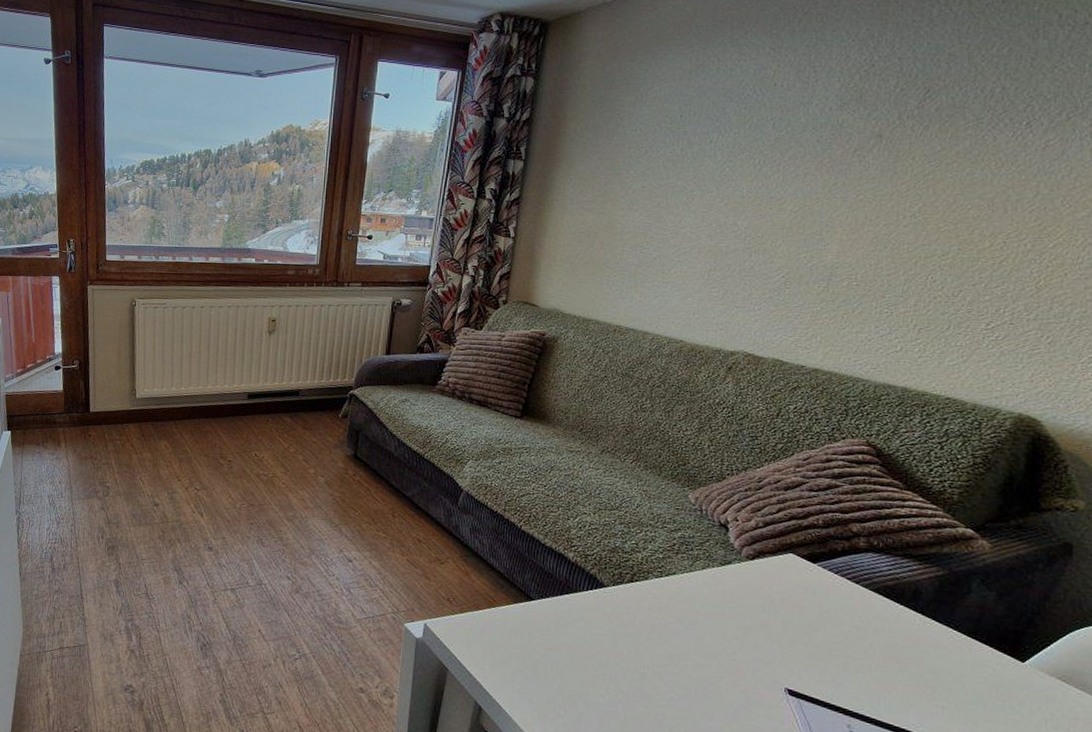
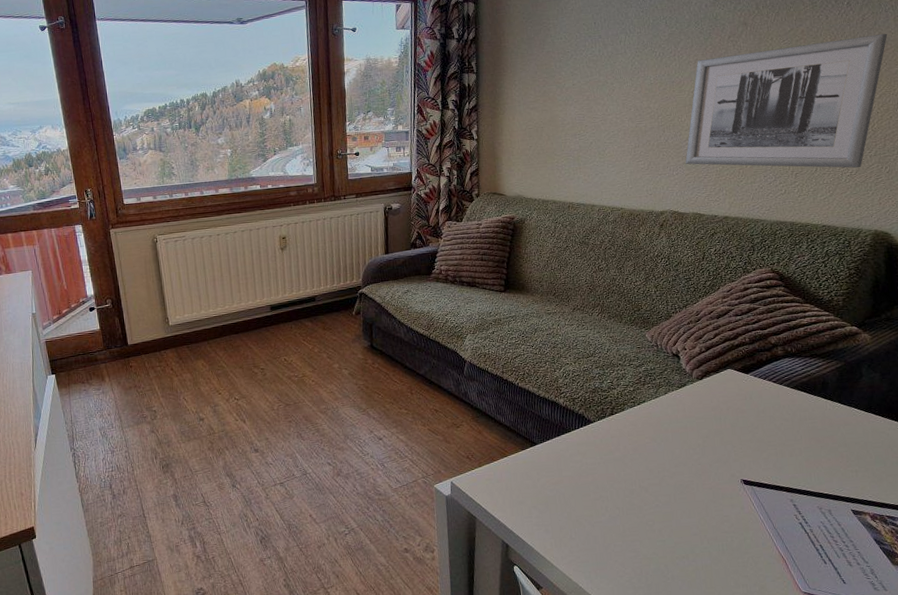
wall art: none [772,167,1078,333] -> present [685,33,888,168]

